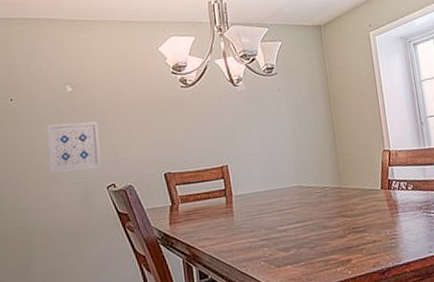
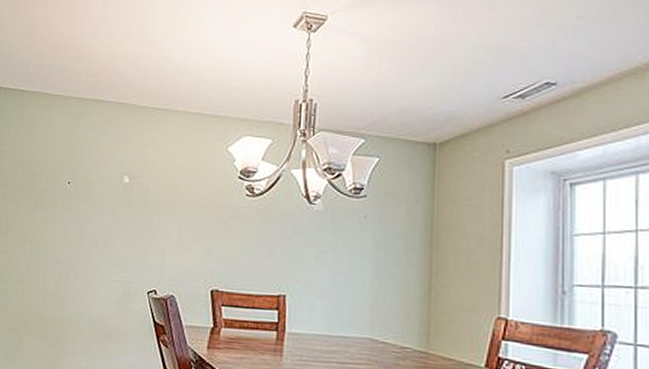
wall art: present [47,121,101,174] -> none [93,214,149,270]

